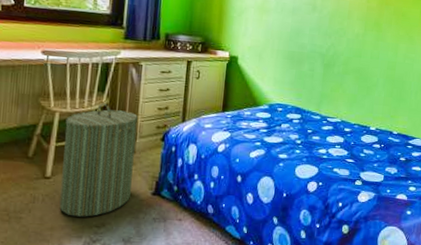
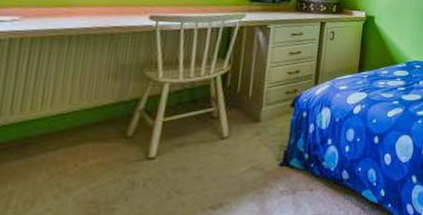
laundry hamper: present [59,103,138,217] -> none [165,70,264,200]

